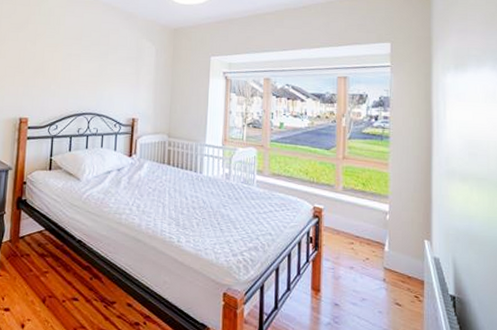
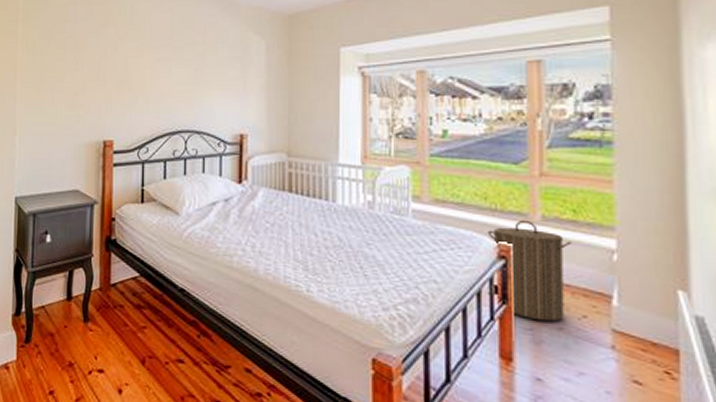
laundry hamper: none [307,189,361,263] -> present [487,219,572,322]

